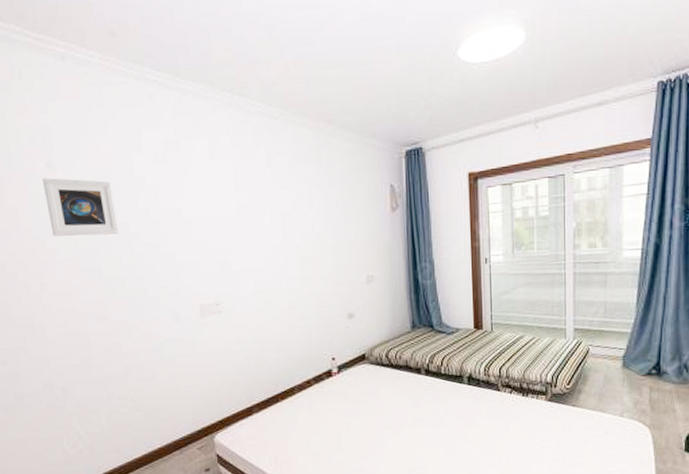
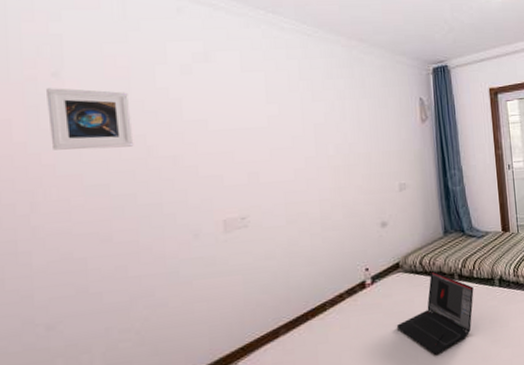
laptop: none [361,365,441,444] -> present [396,271,474,355]

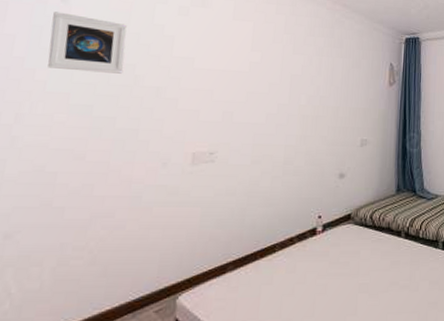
laptop: present [396,271,474,355] -> none [340,227,418,310]

